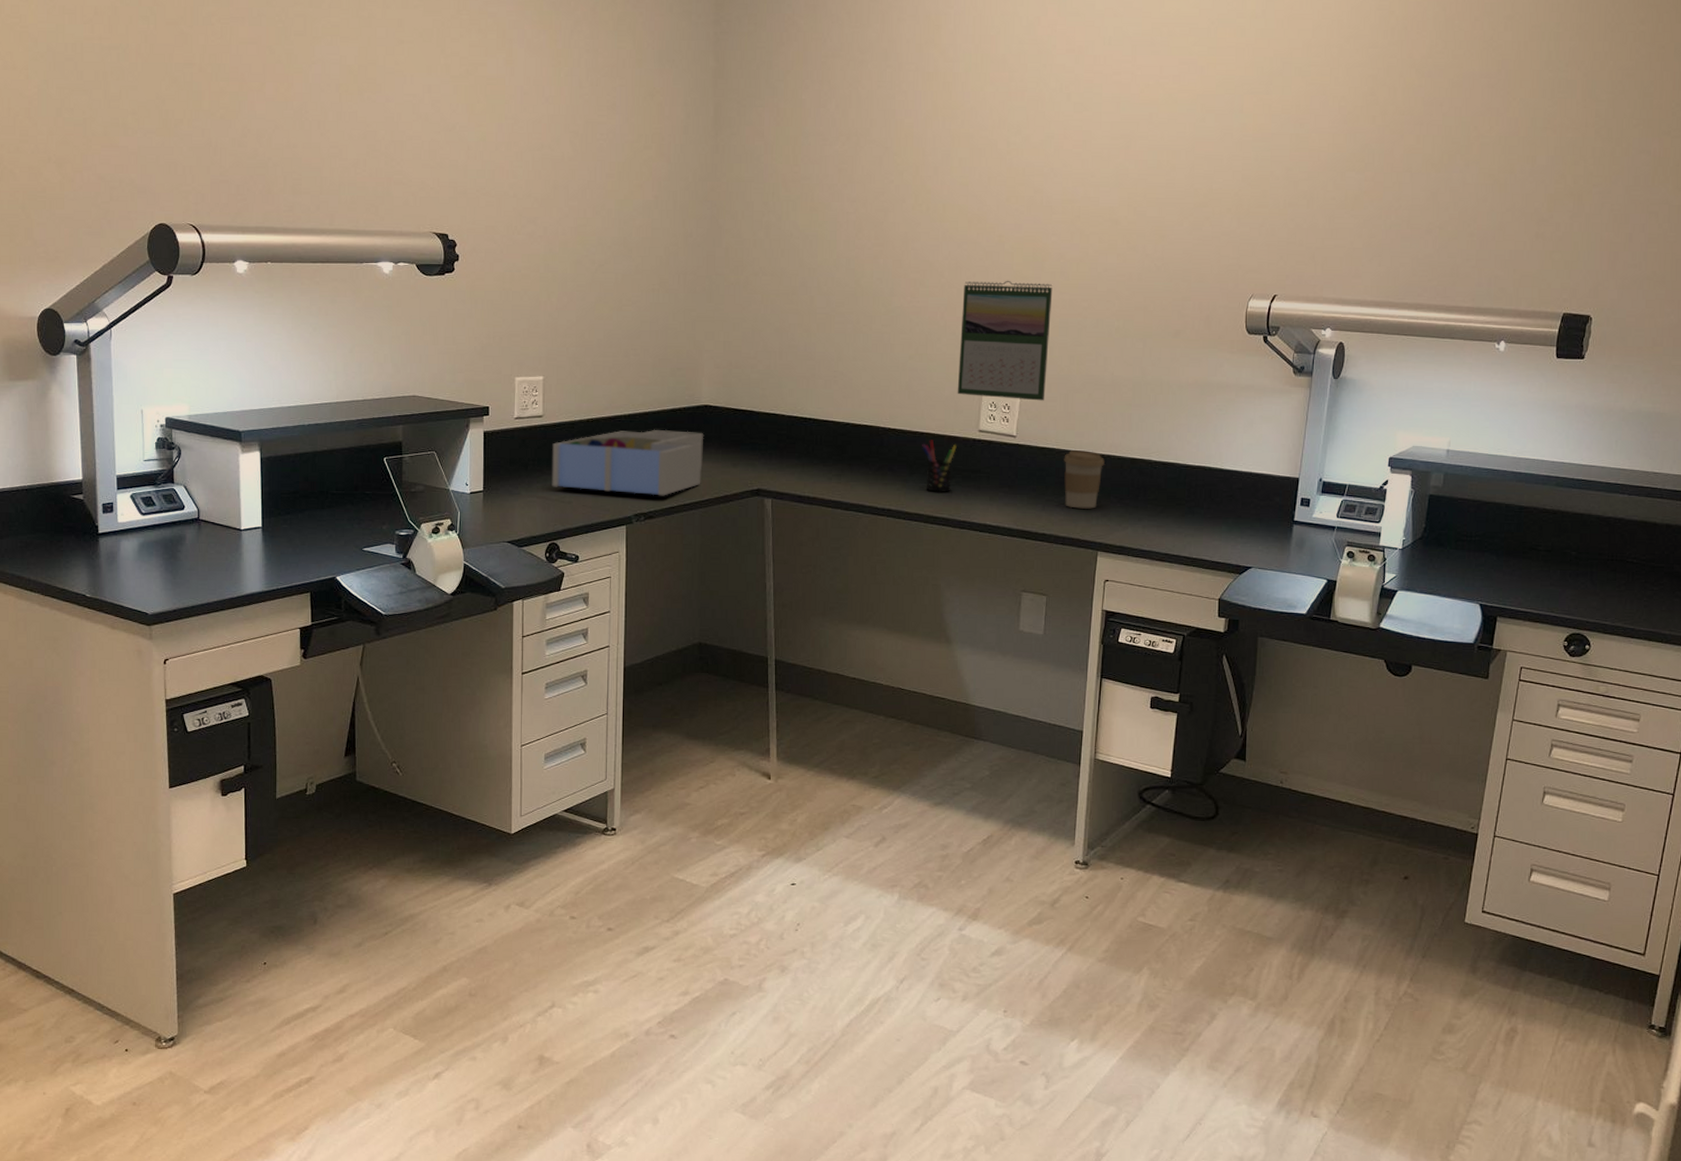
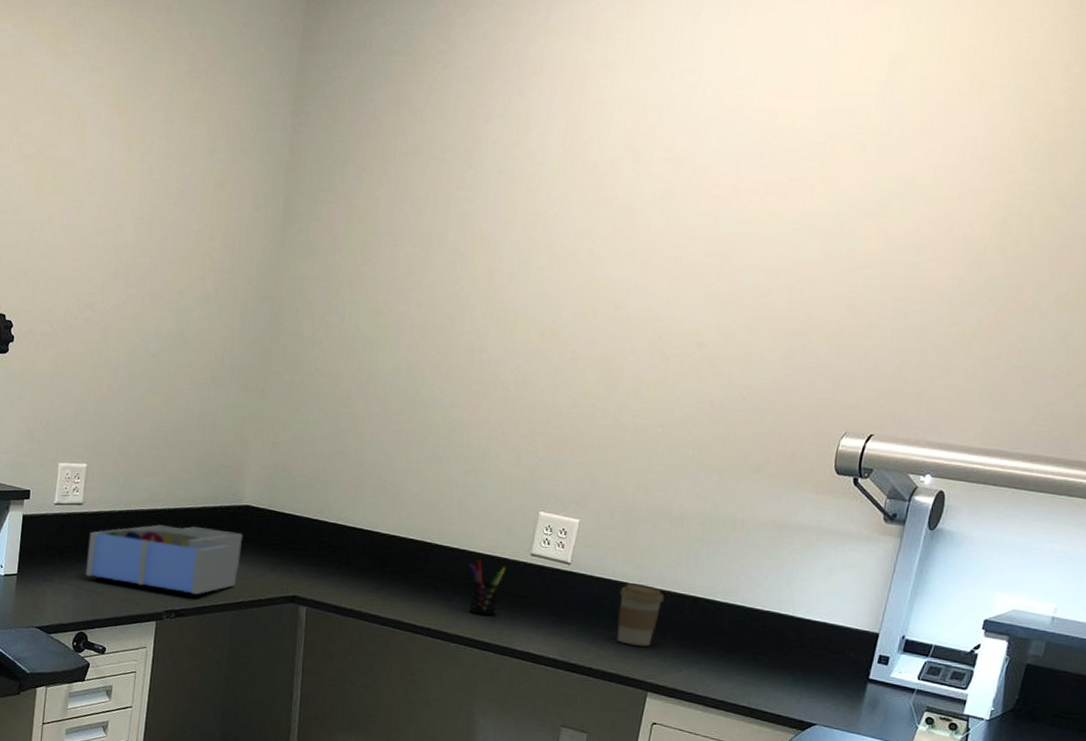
calendar: present [957,280,1053,401] -> none [511,397,626,529]

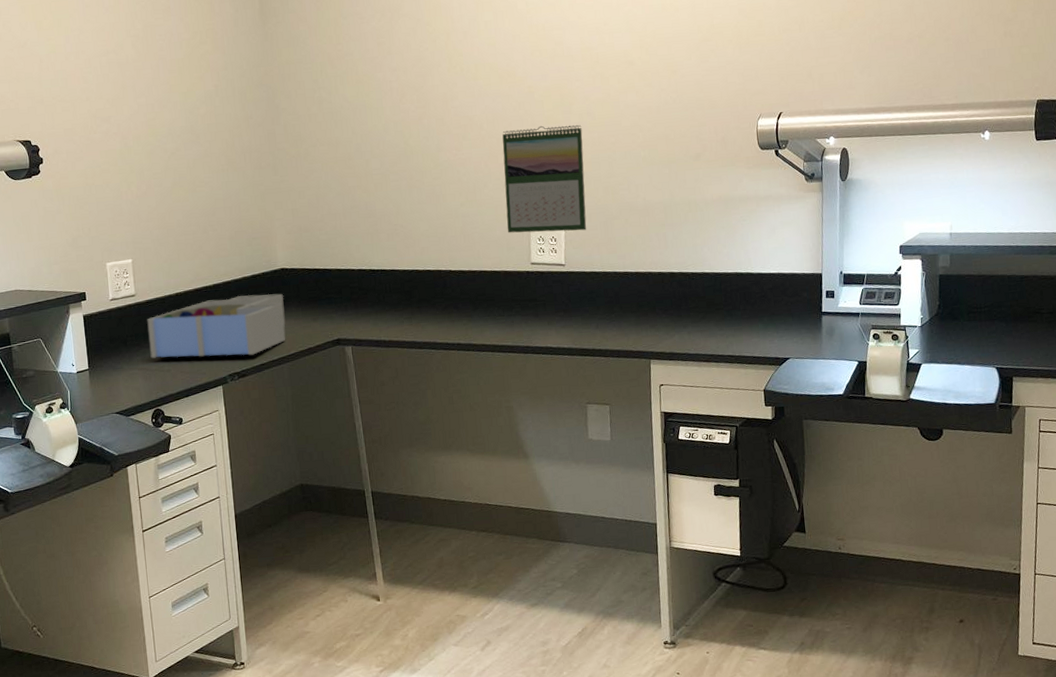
pen holder: present [468,560,506,616] -> none [481,276,513,324]
calendar: none [511,397,626,529] -> present [502,125,587,233]
coffee cup: present [616,582,664,647] -> none [610,270,647,323]

